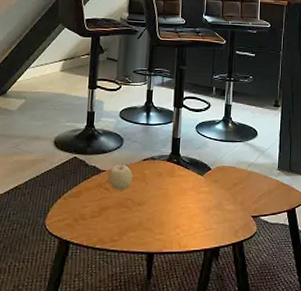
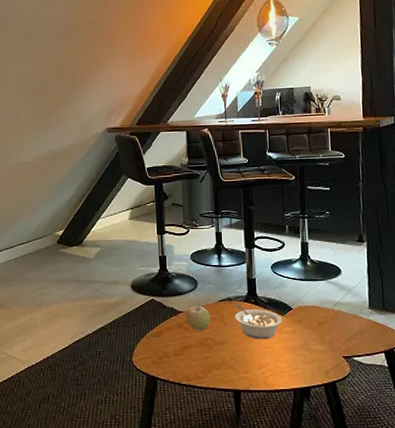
legume: none [156,163,201,200] -> present [235,304,283,339]

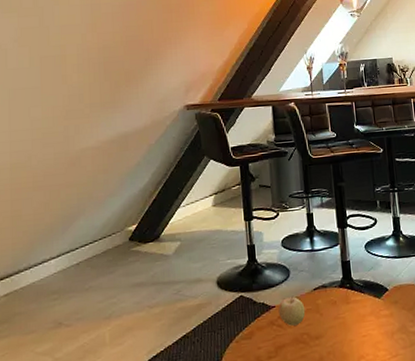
legume: present [235,304,283,339] -> none [330,290,379,328]

